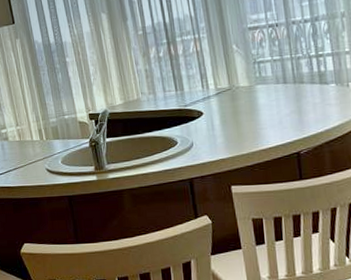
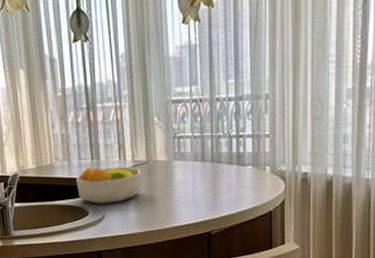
fruit bowl: none [162,95,226,133] -> present [76,167,141,204]

